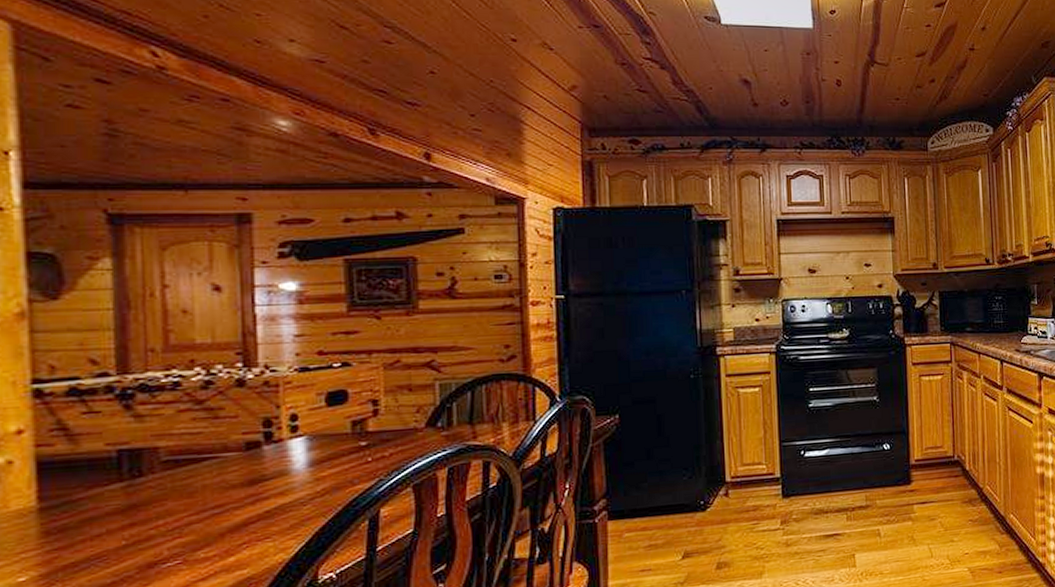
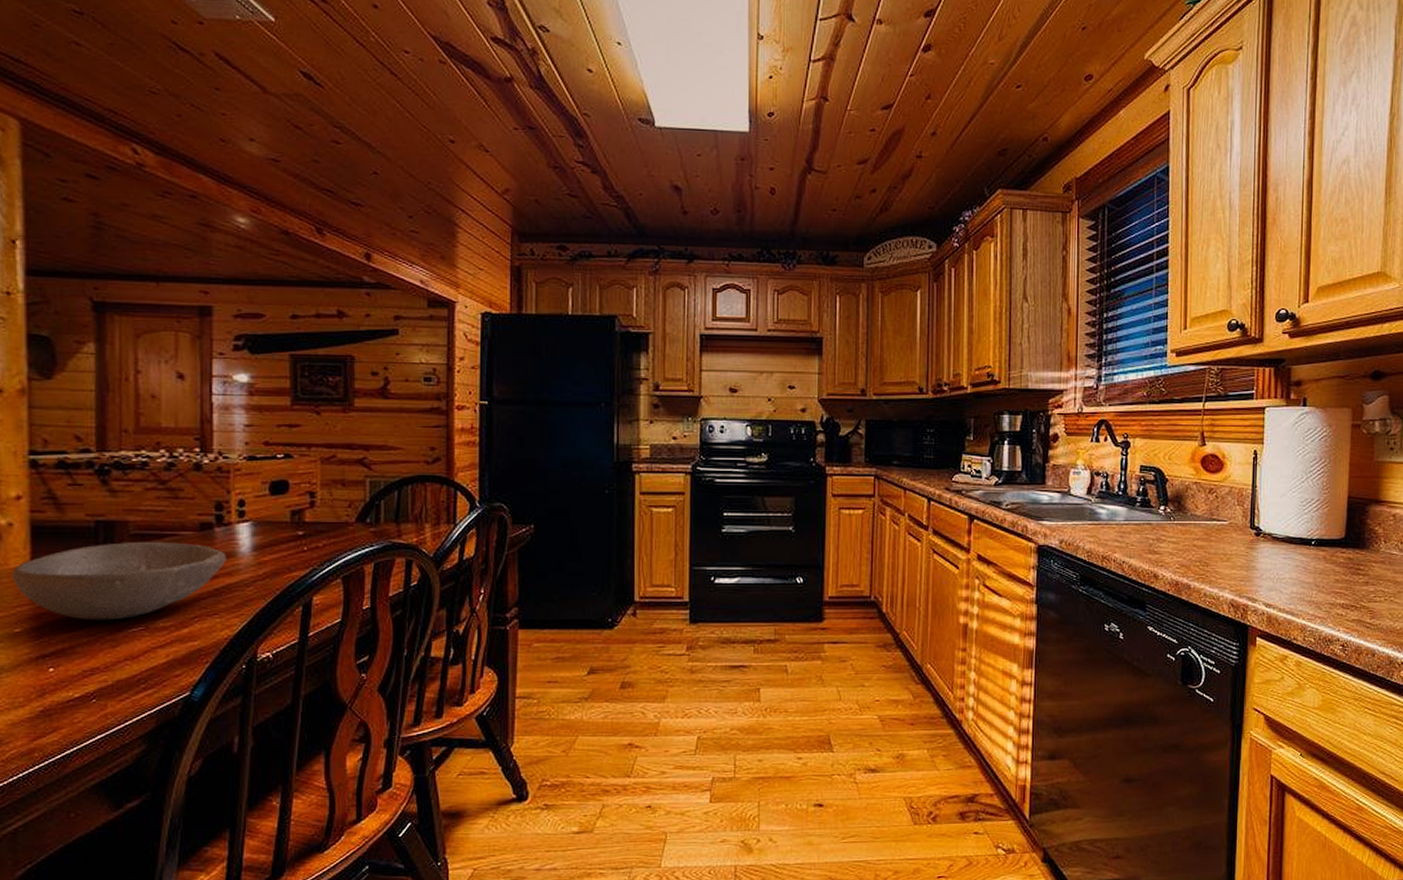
bowl: none [13,465,279,560] -> present [12,542,227,621]

